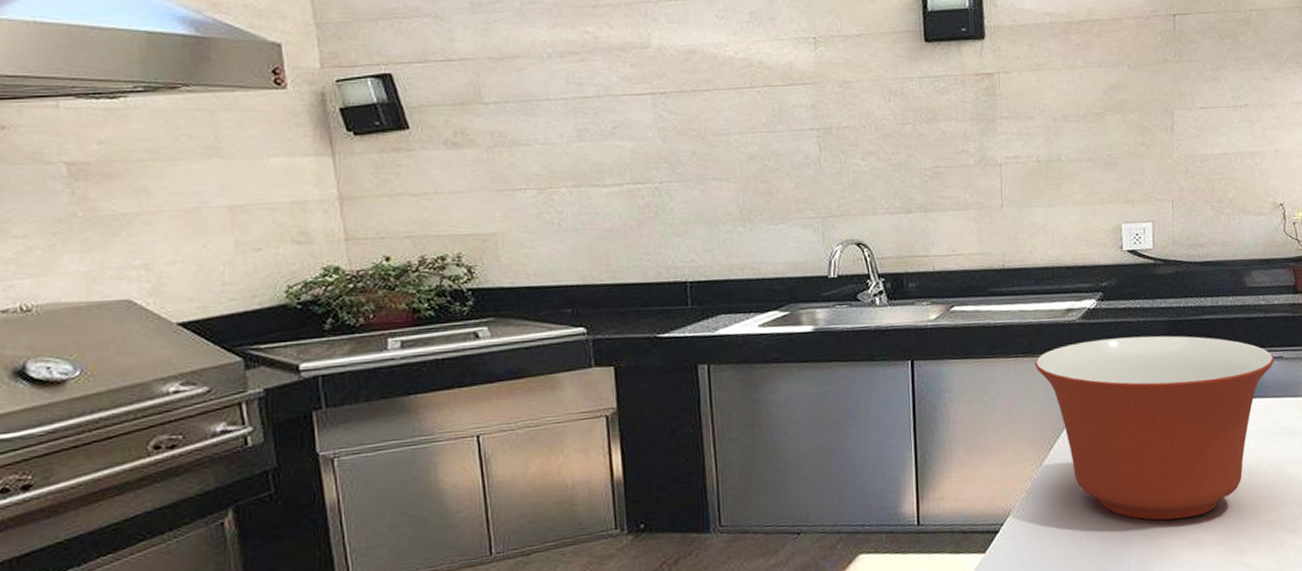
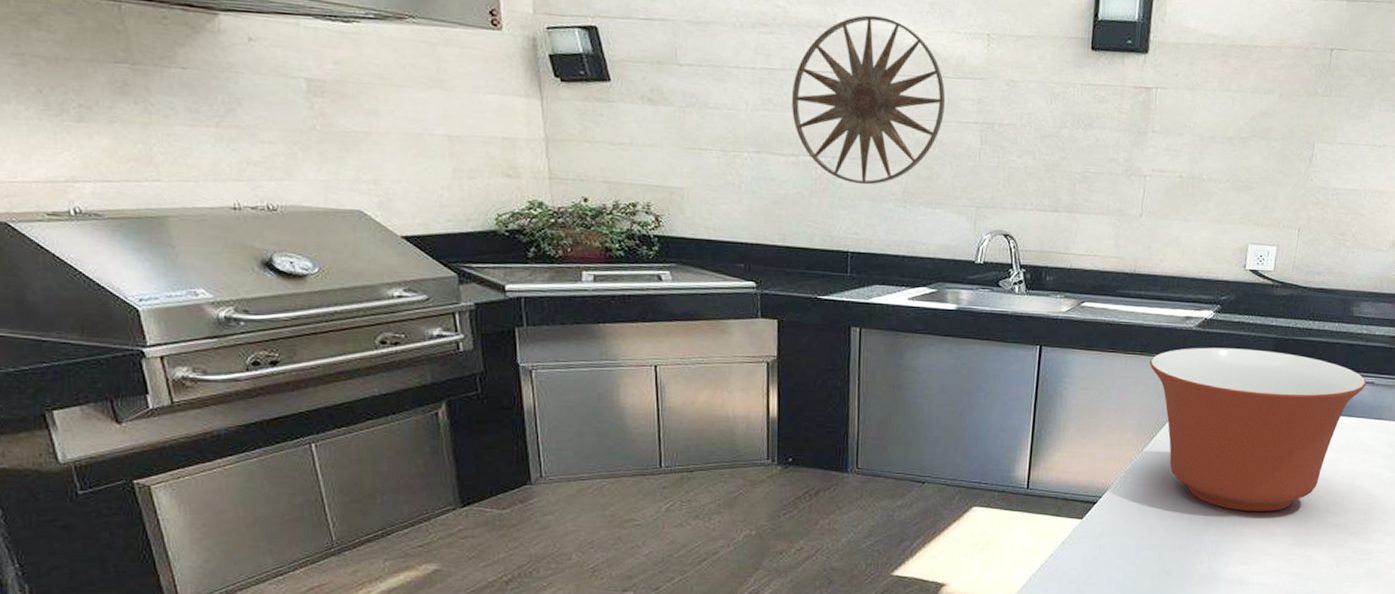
wall art: none [609,31,777,208] -> present [792,15,946,185]

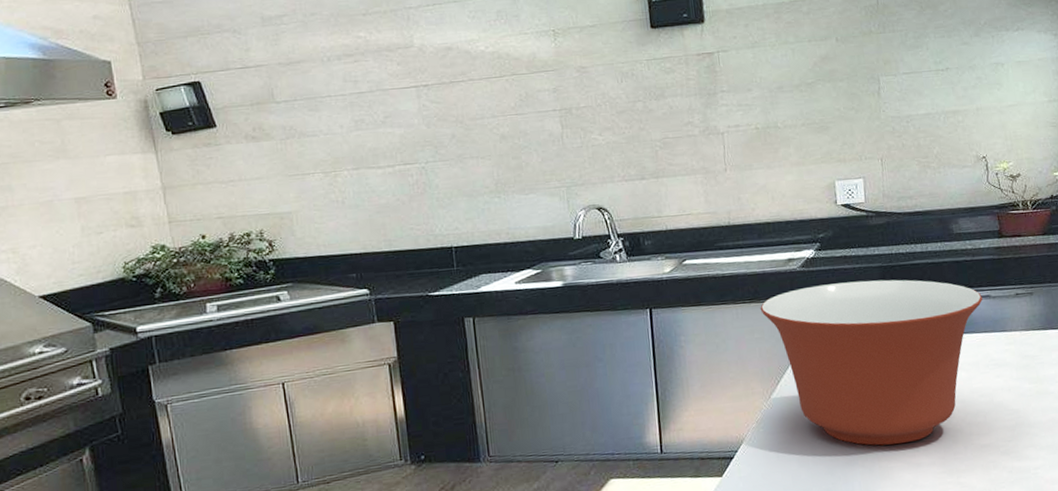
wall art: present [792,15,946,185] -> none [381,31,524,183]

